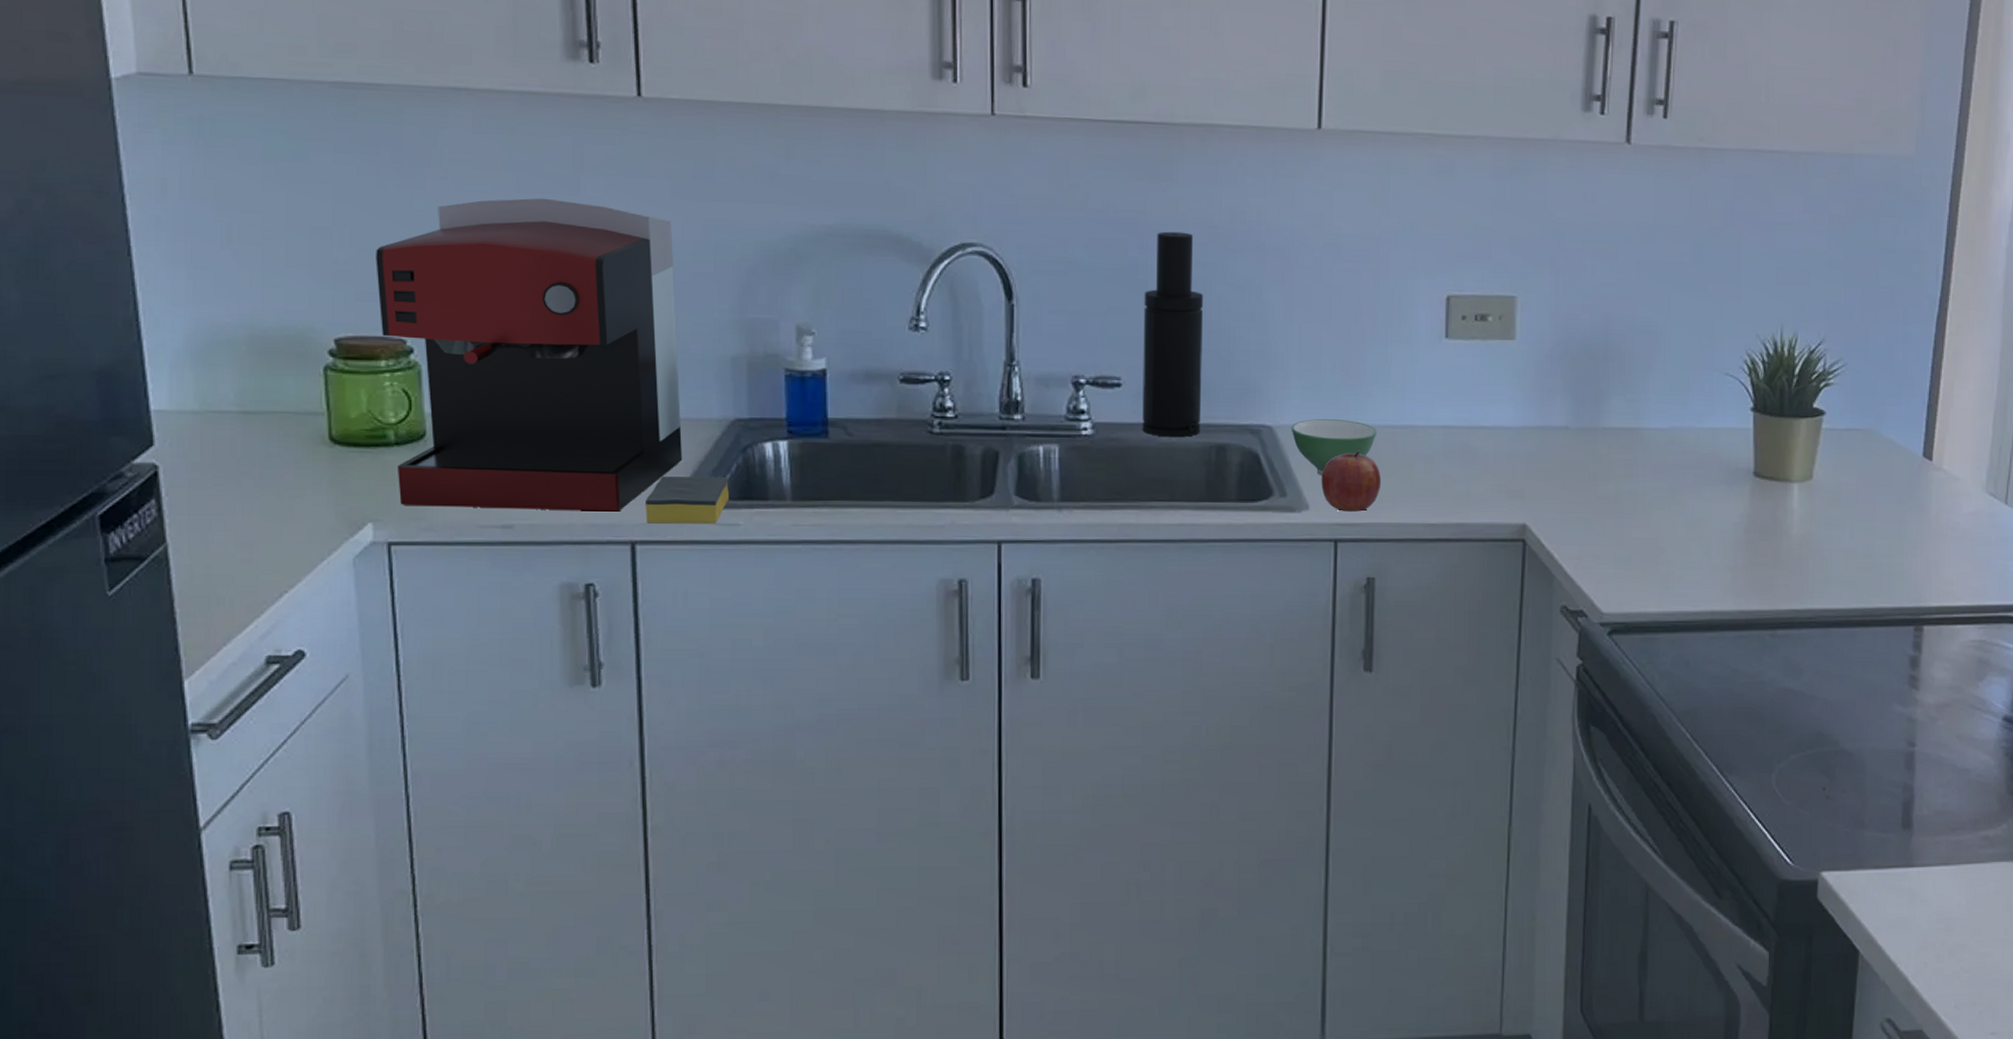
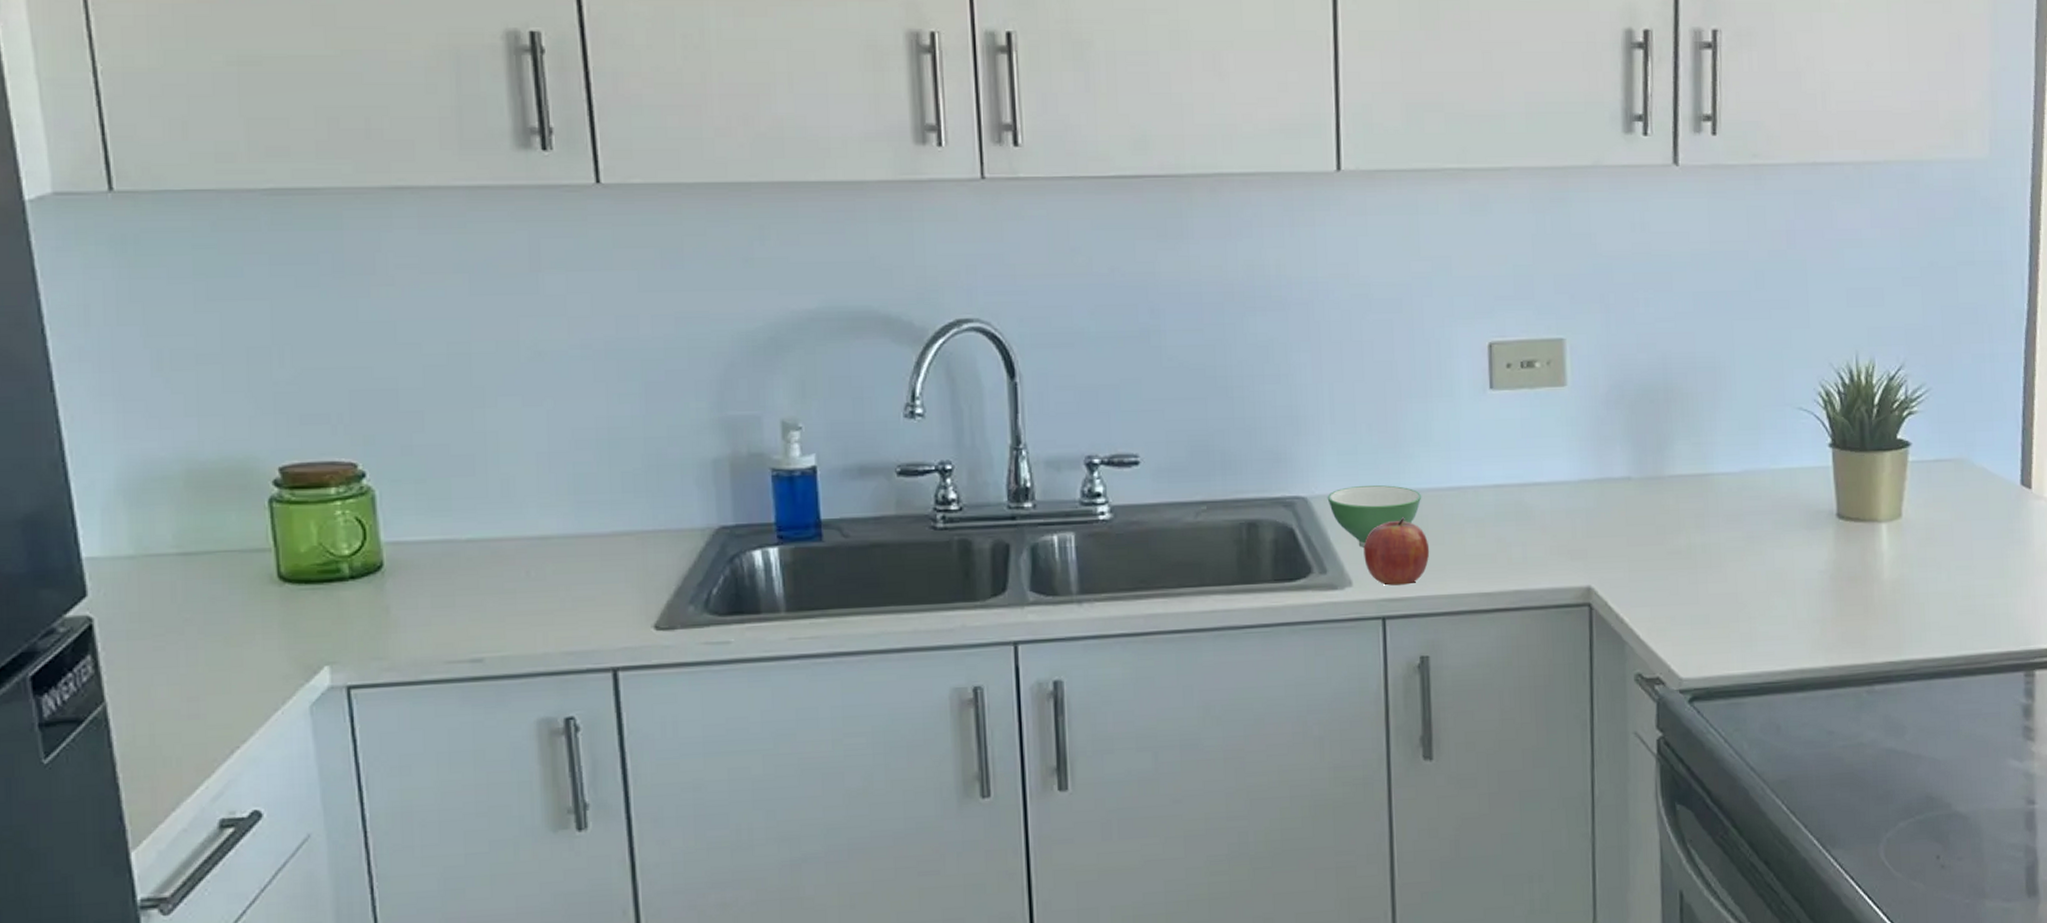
coffee maker: present [376,198,683,512] -> none [320,300,665,644]
sponge: present [646,476,730,524] -> none [626,590,718,647]
dispenser: present [1142,231,1204,438] -> none [1158,292,1229,517]

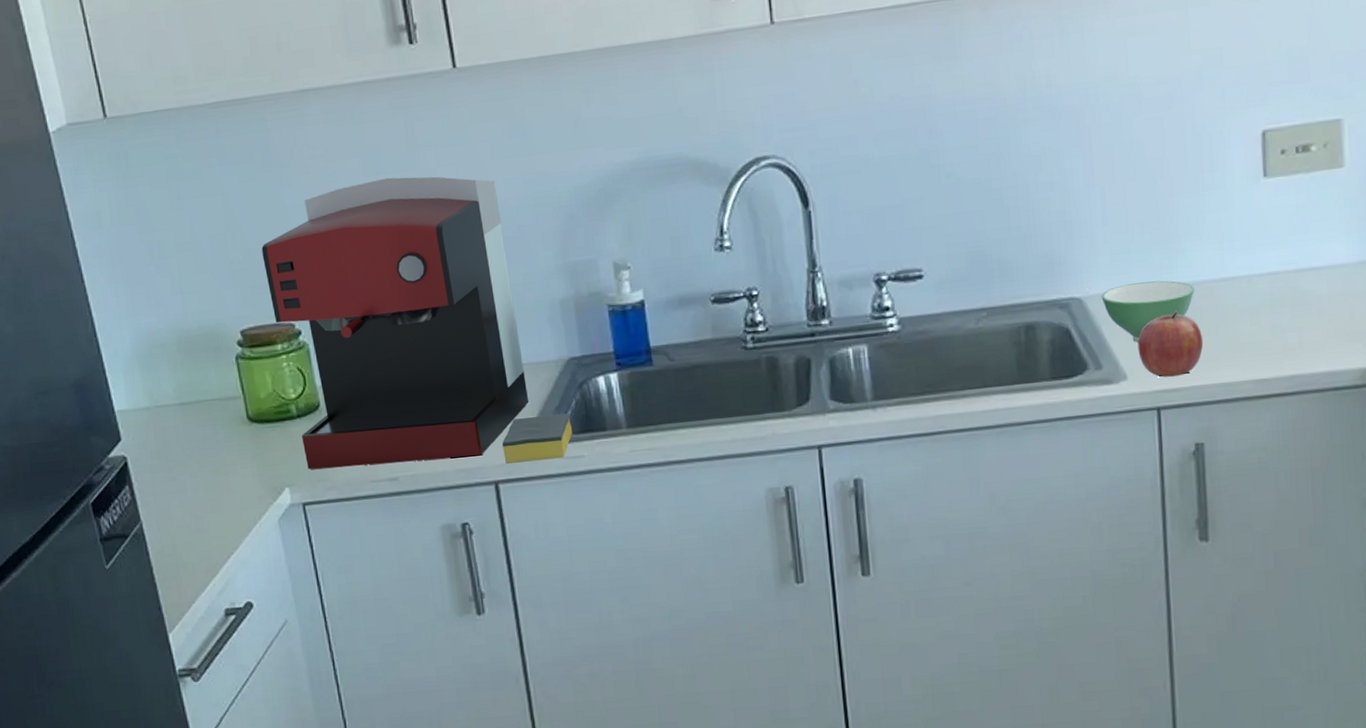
coffee maker: none [320,300,665,644] -> present [261,176,529,469]
sponge: none [626,590,718,647] -> present [502,412,573,464]

